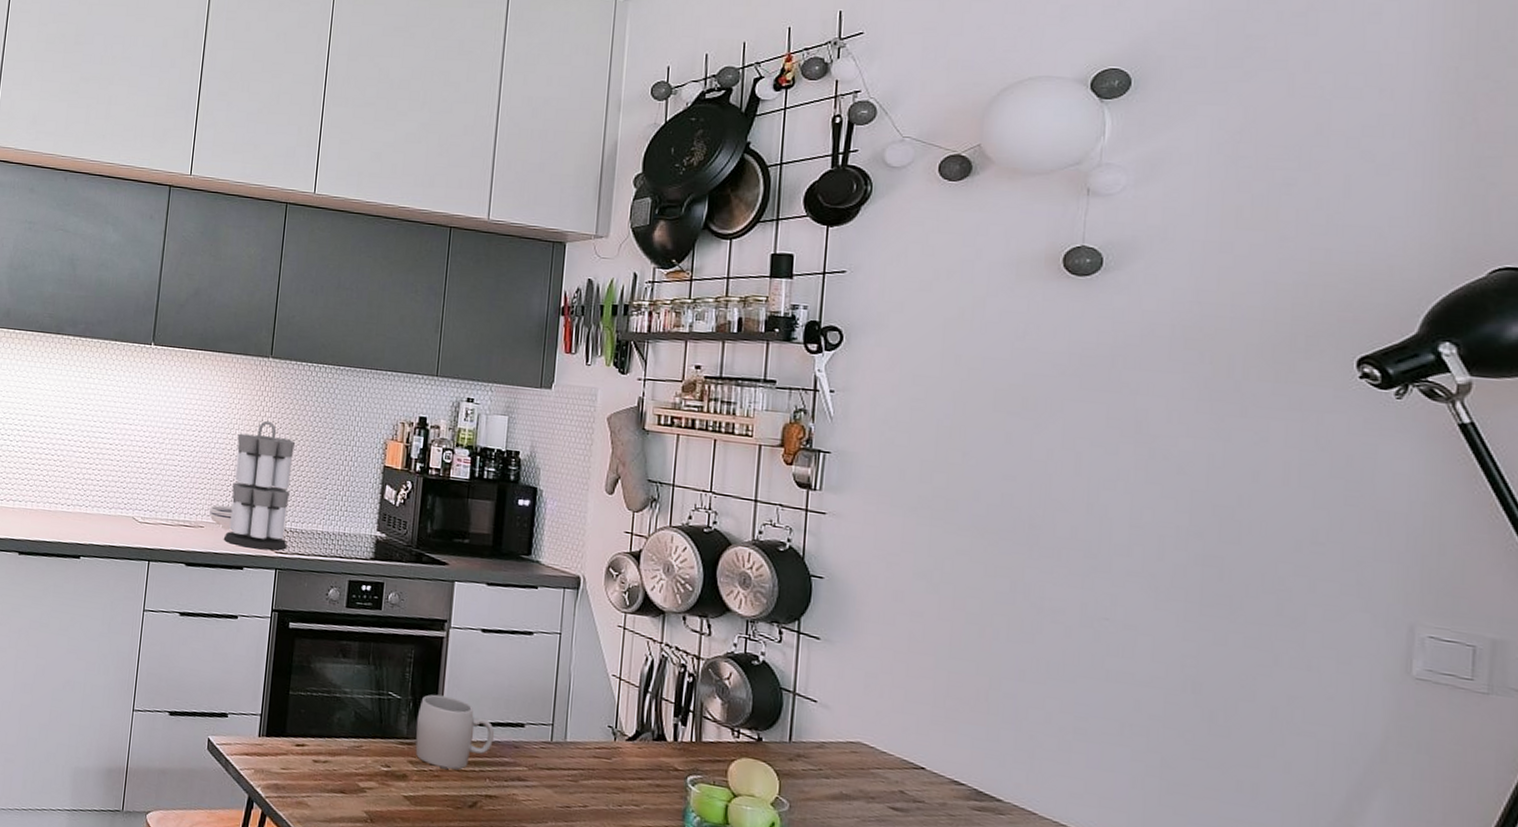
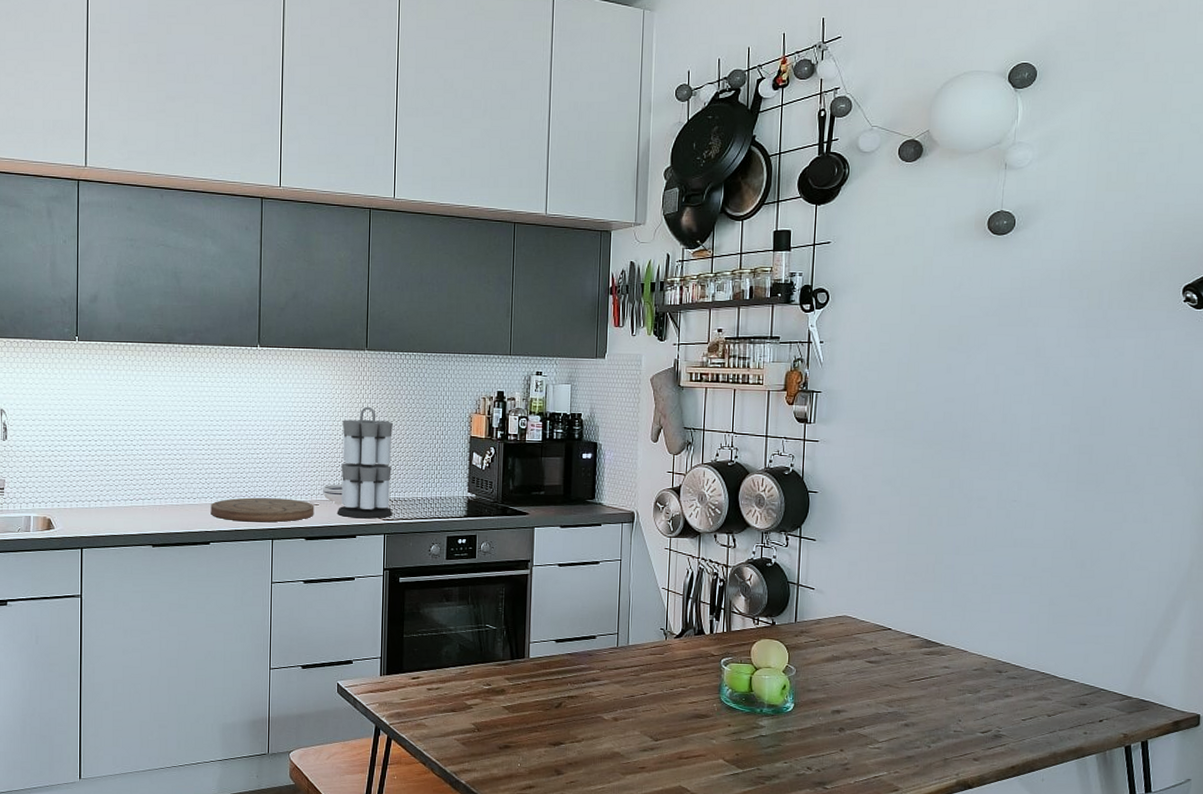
cutting board: none [84,509,199,543] -> present [211,497,314,523]
mug: present [415,694,495,770] -> none [509,621,573,680]

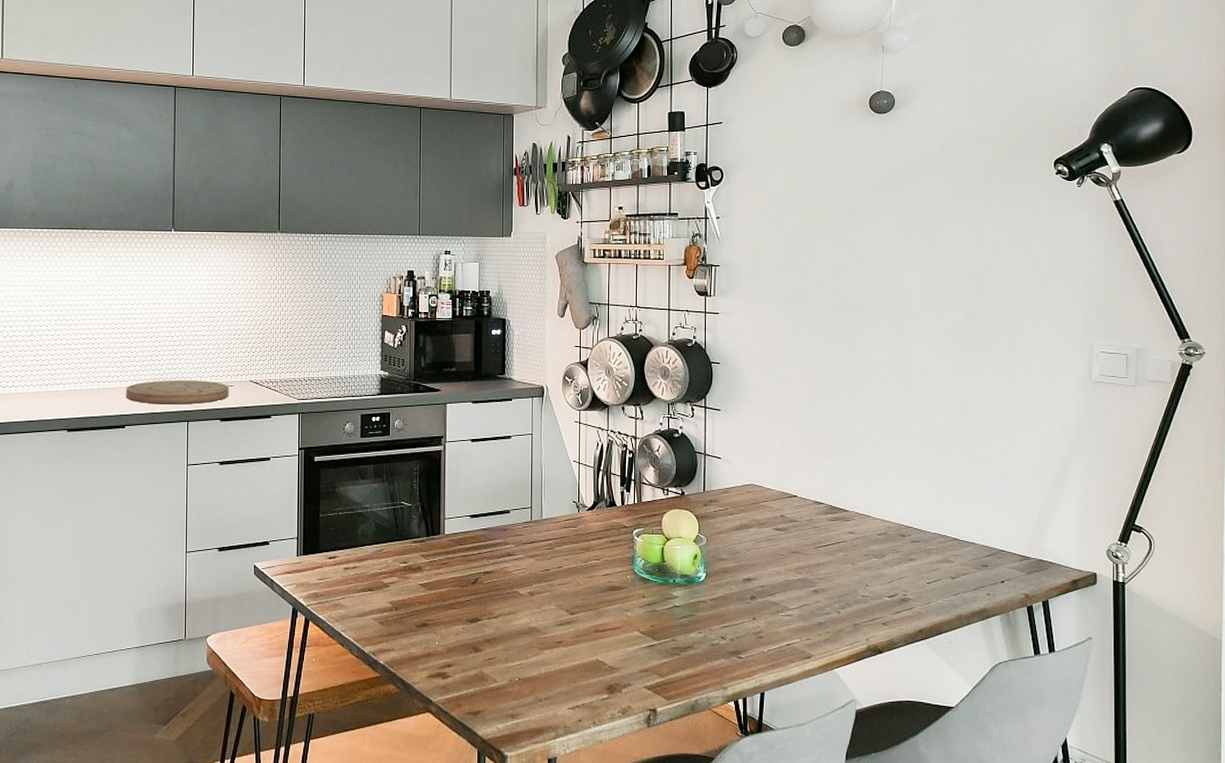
bowl: present [322,484,343,505] -> none [236,365,257,386]
spice rack: present [336,406,394,519] -> none [251,287,307,399]

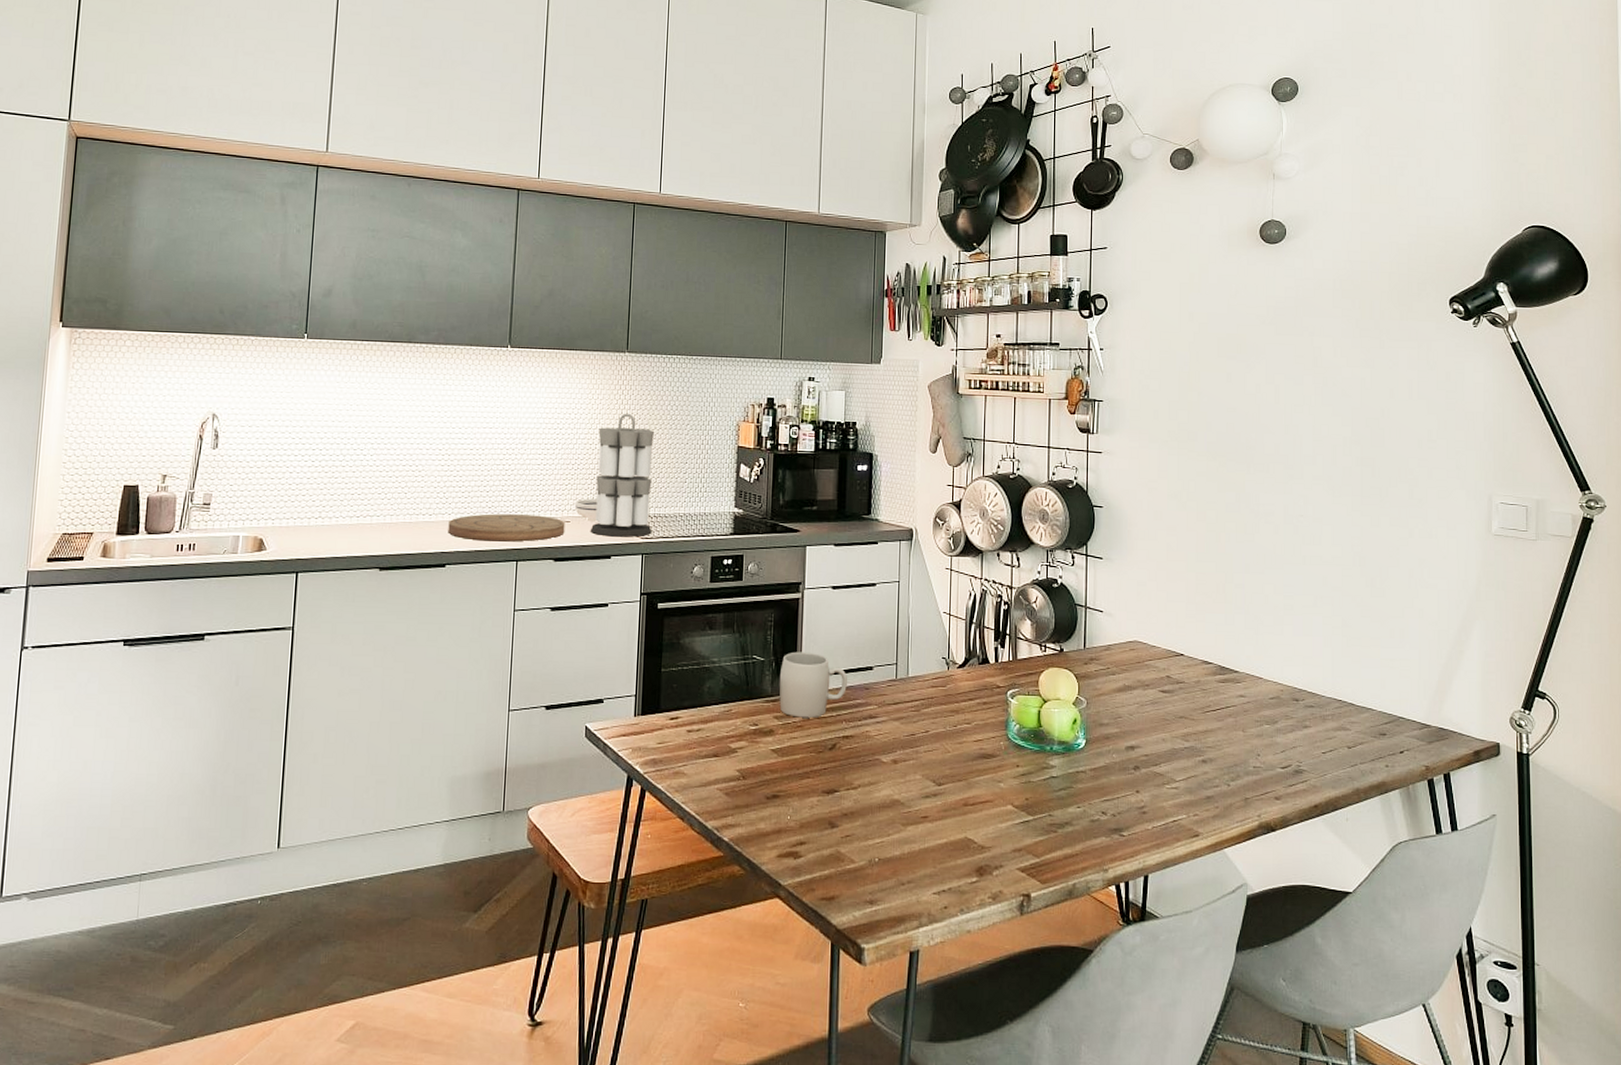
bowl: none [236,365,257,386] -> present [574,498,598,522]
spice rack: none [251,287,307,399] -> present [590,413,655,537]
mug: none [425,498,488,556] -> present [779,651,848,718]

